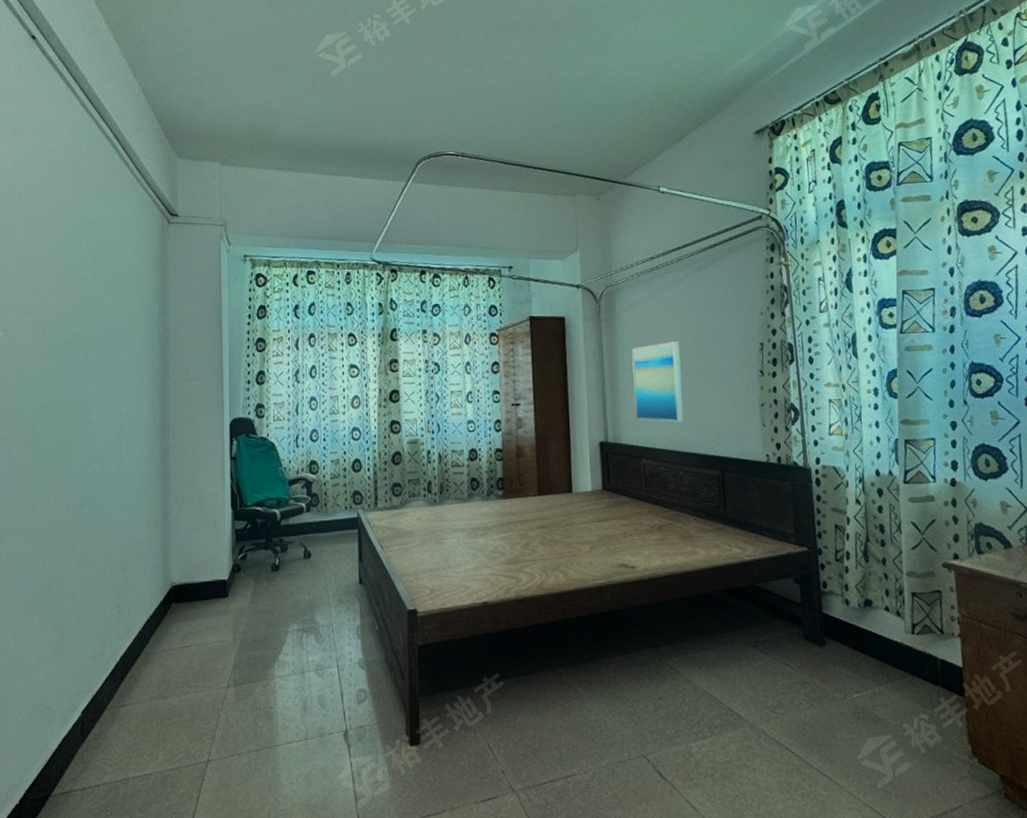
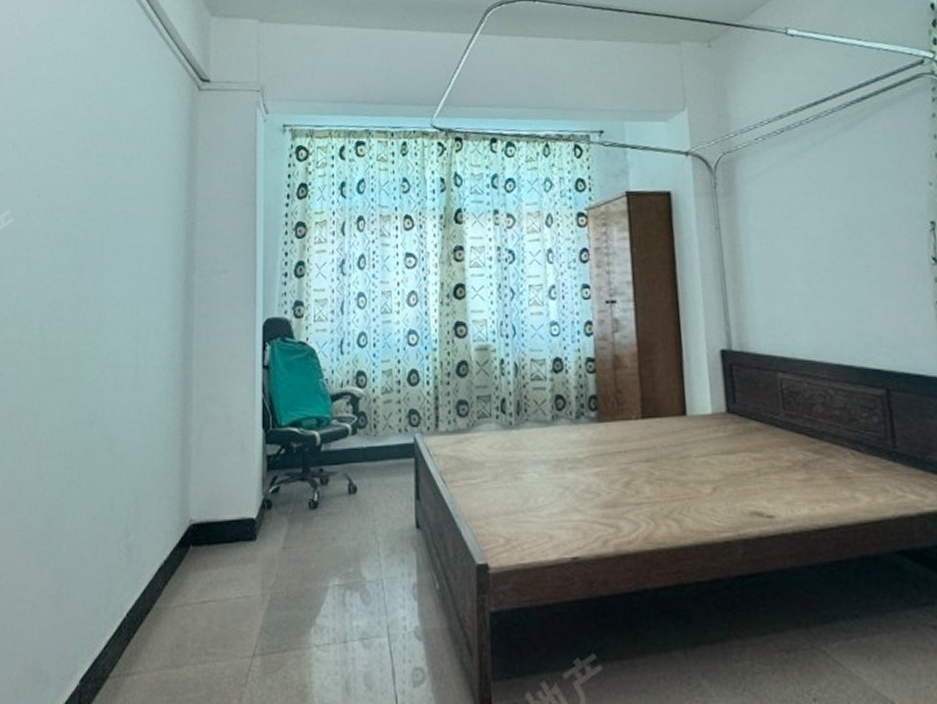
wall art: present [631,341,684,423] -> none [758,220,832,326]

